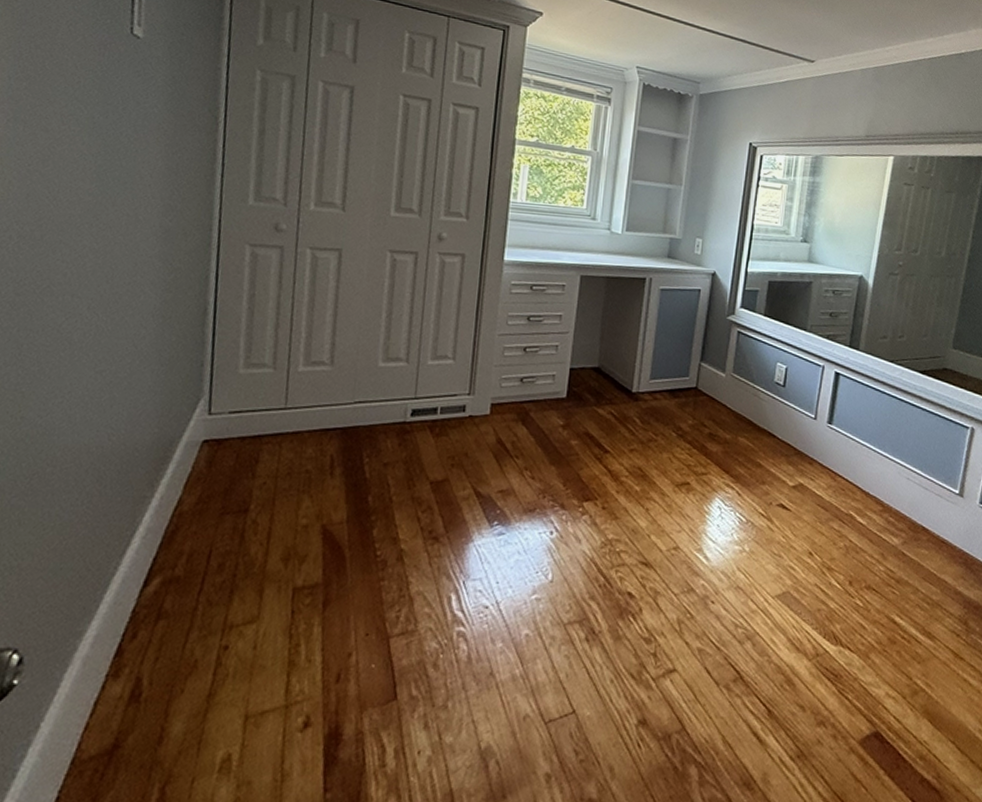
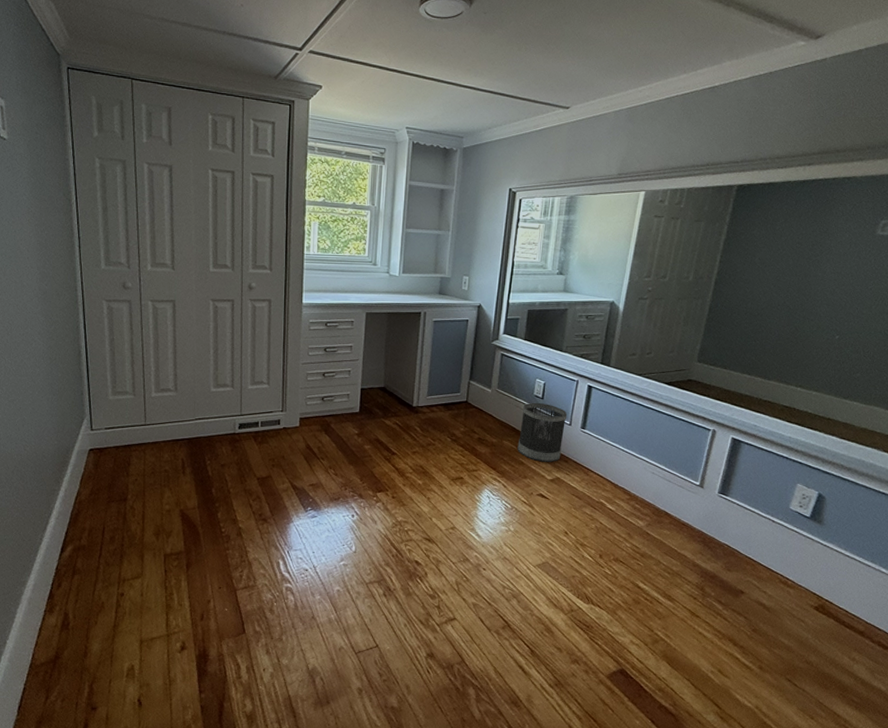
wastebasket: none [755,390,812,464] -> present [517,402,568,462]

